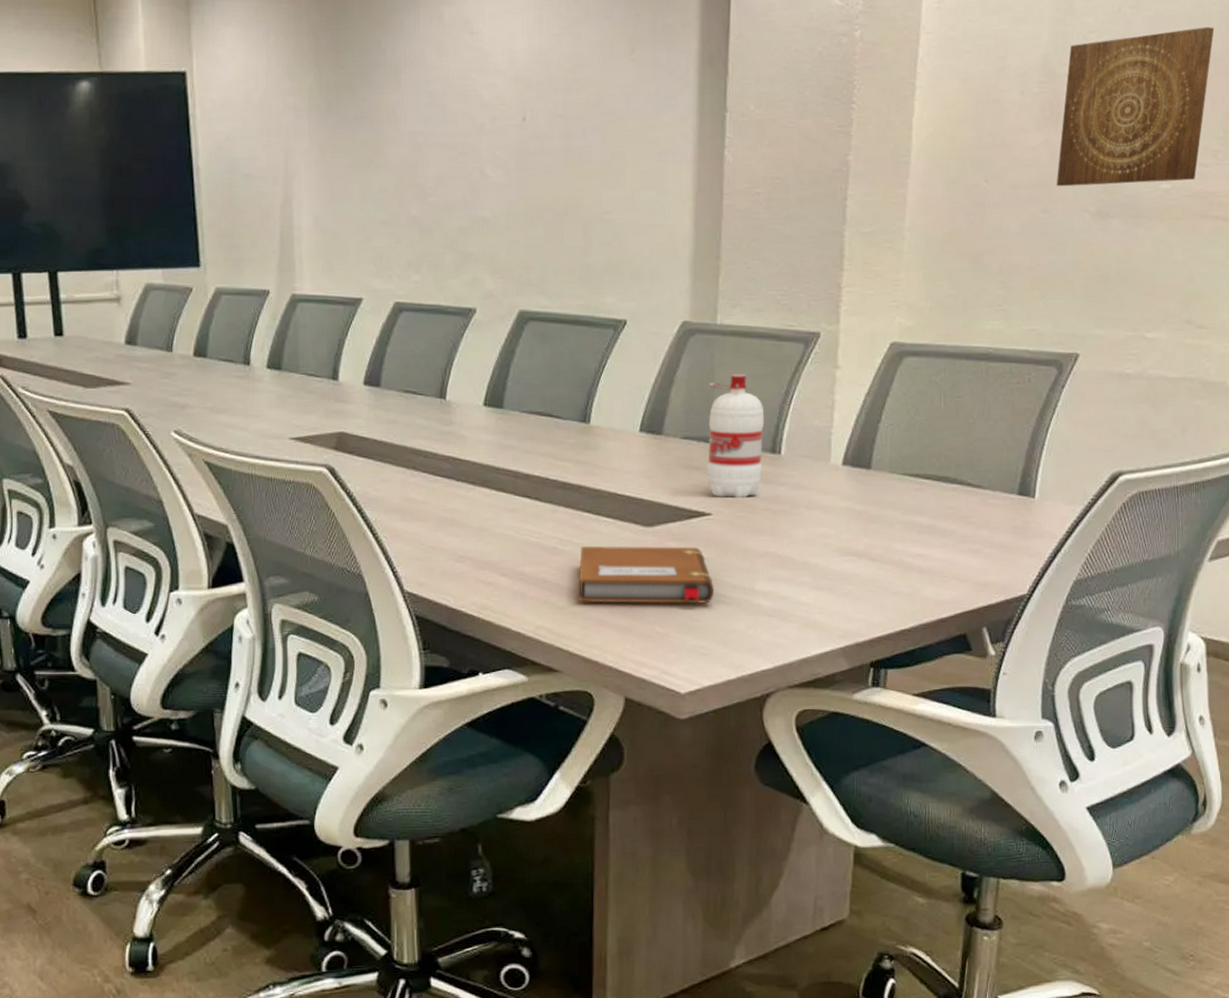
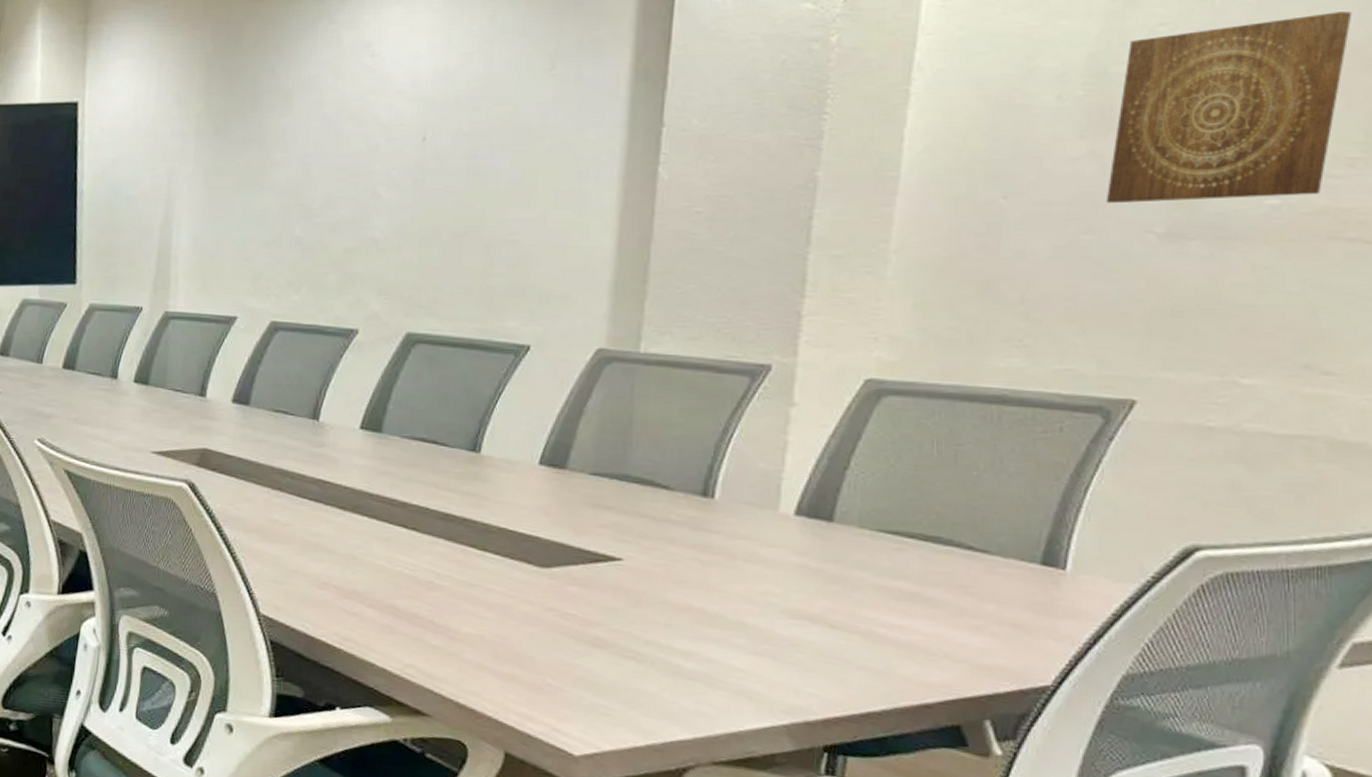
notebook: present [578,545,715,603] -> none [456,583,622,658]
water bottle: present [706,373,765,499] -> none [618,406,695,545]

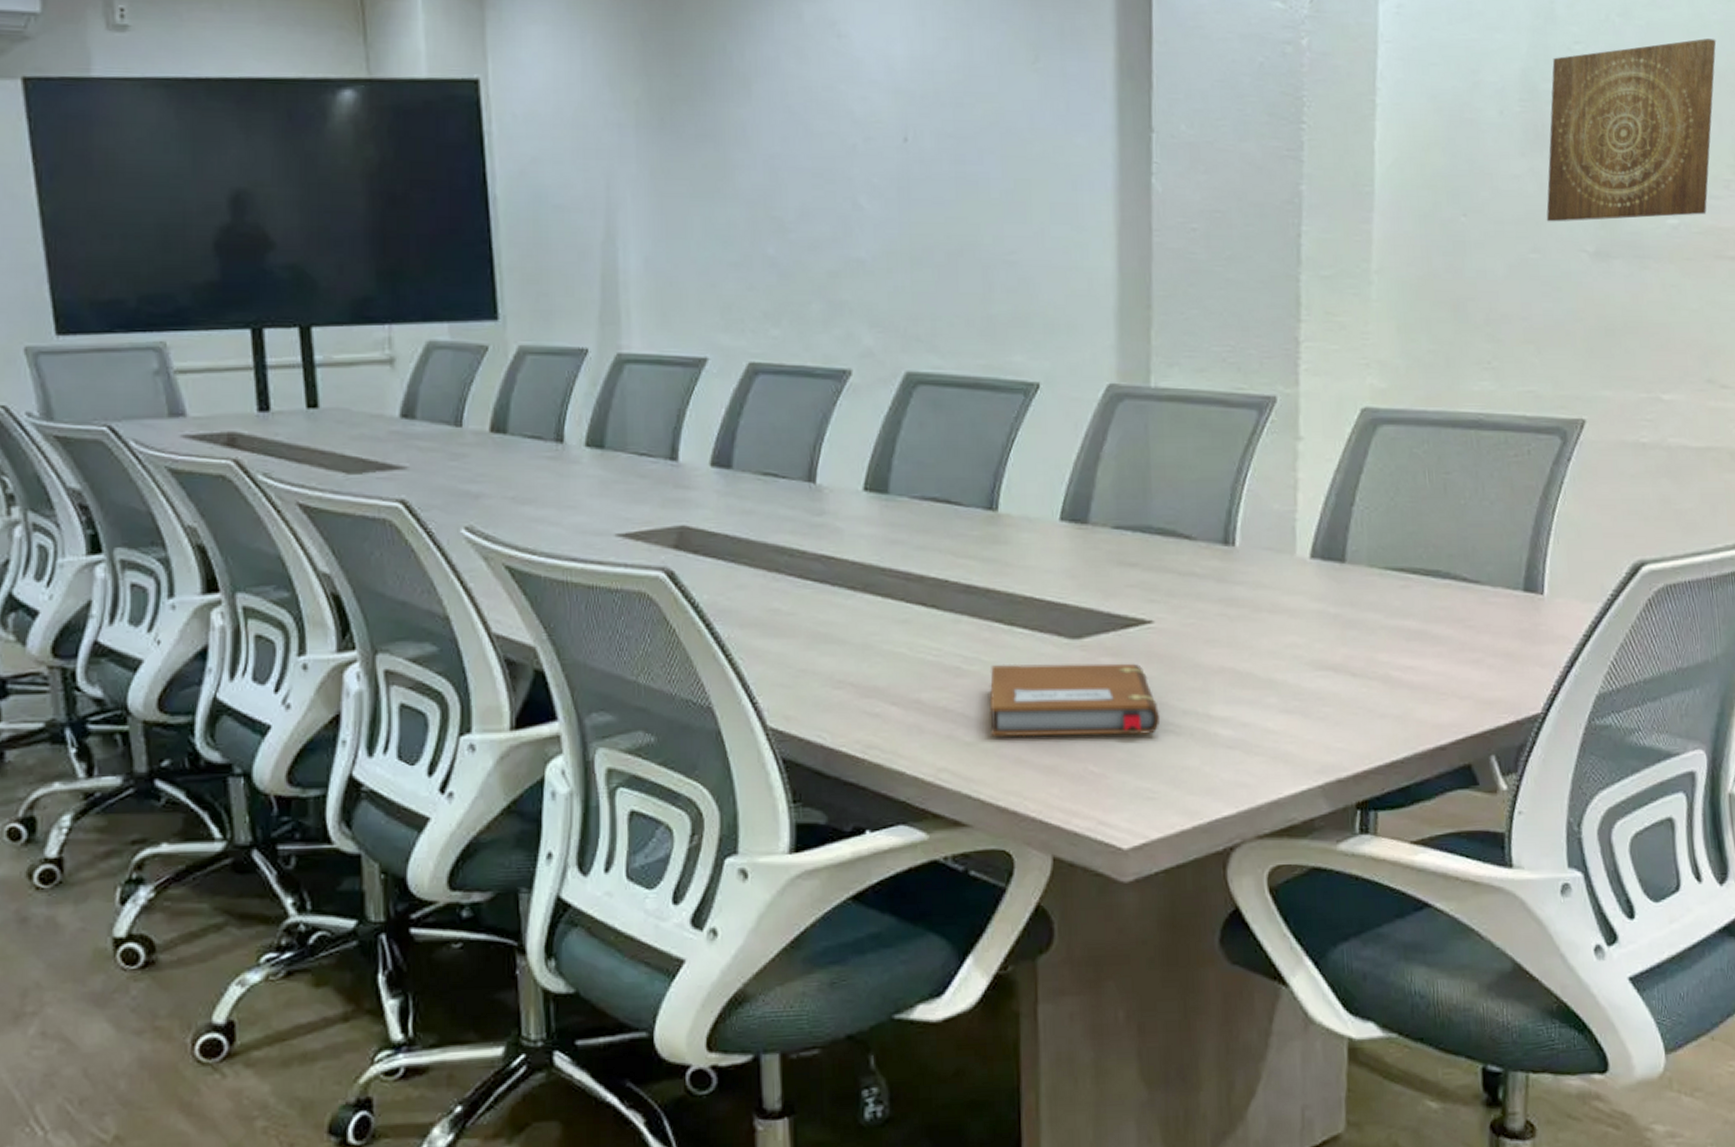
notebook: none [456,583,622,658] -> present [989,663,1161,737]

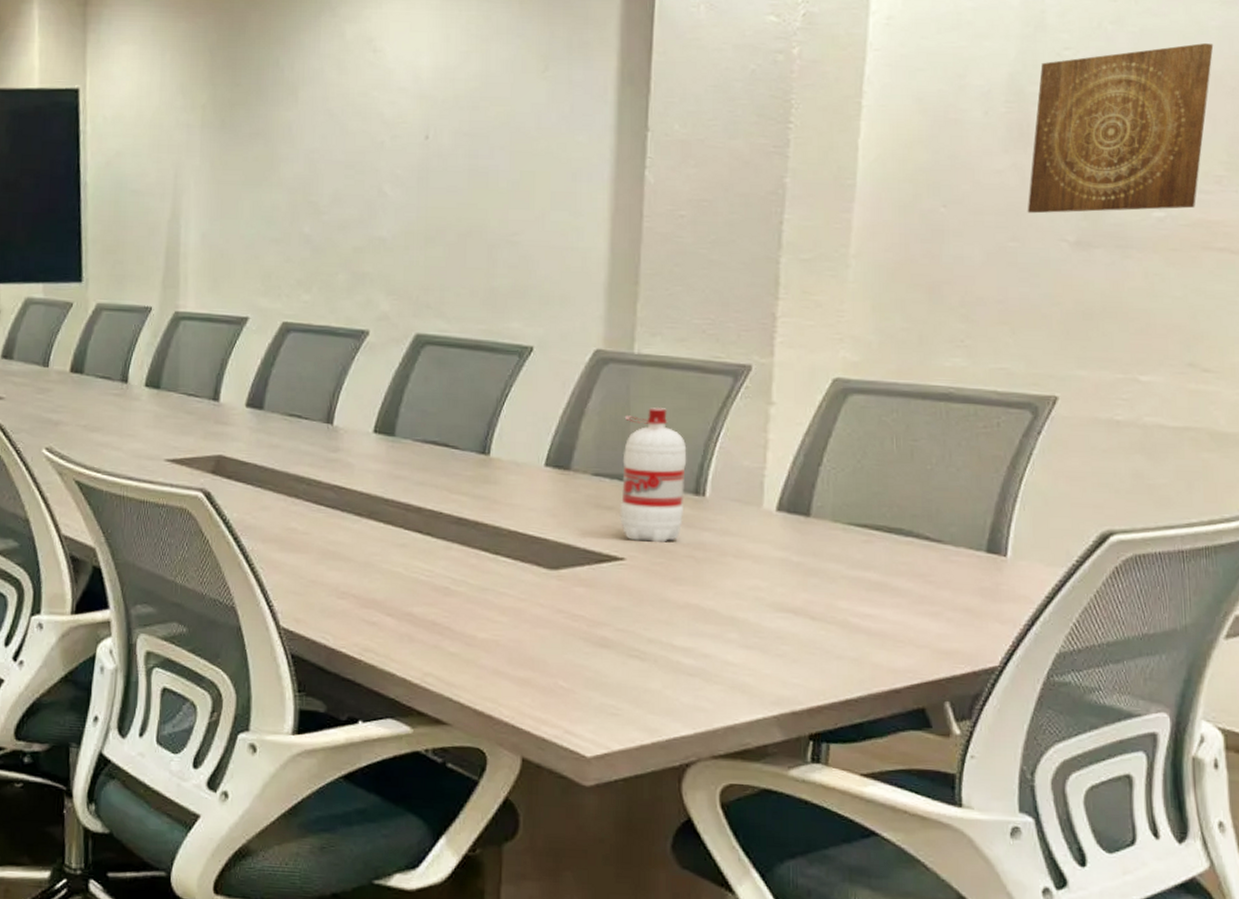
notebook: present [989,663,1161,737] -> none [472,587,627,658]
water bottle: none [1144,447,1214,602] -> present [620,406,687,543]

